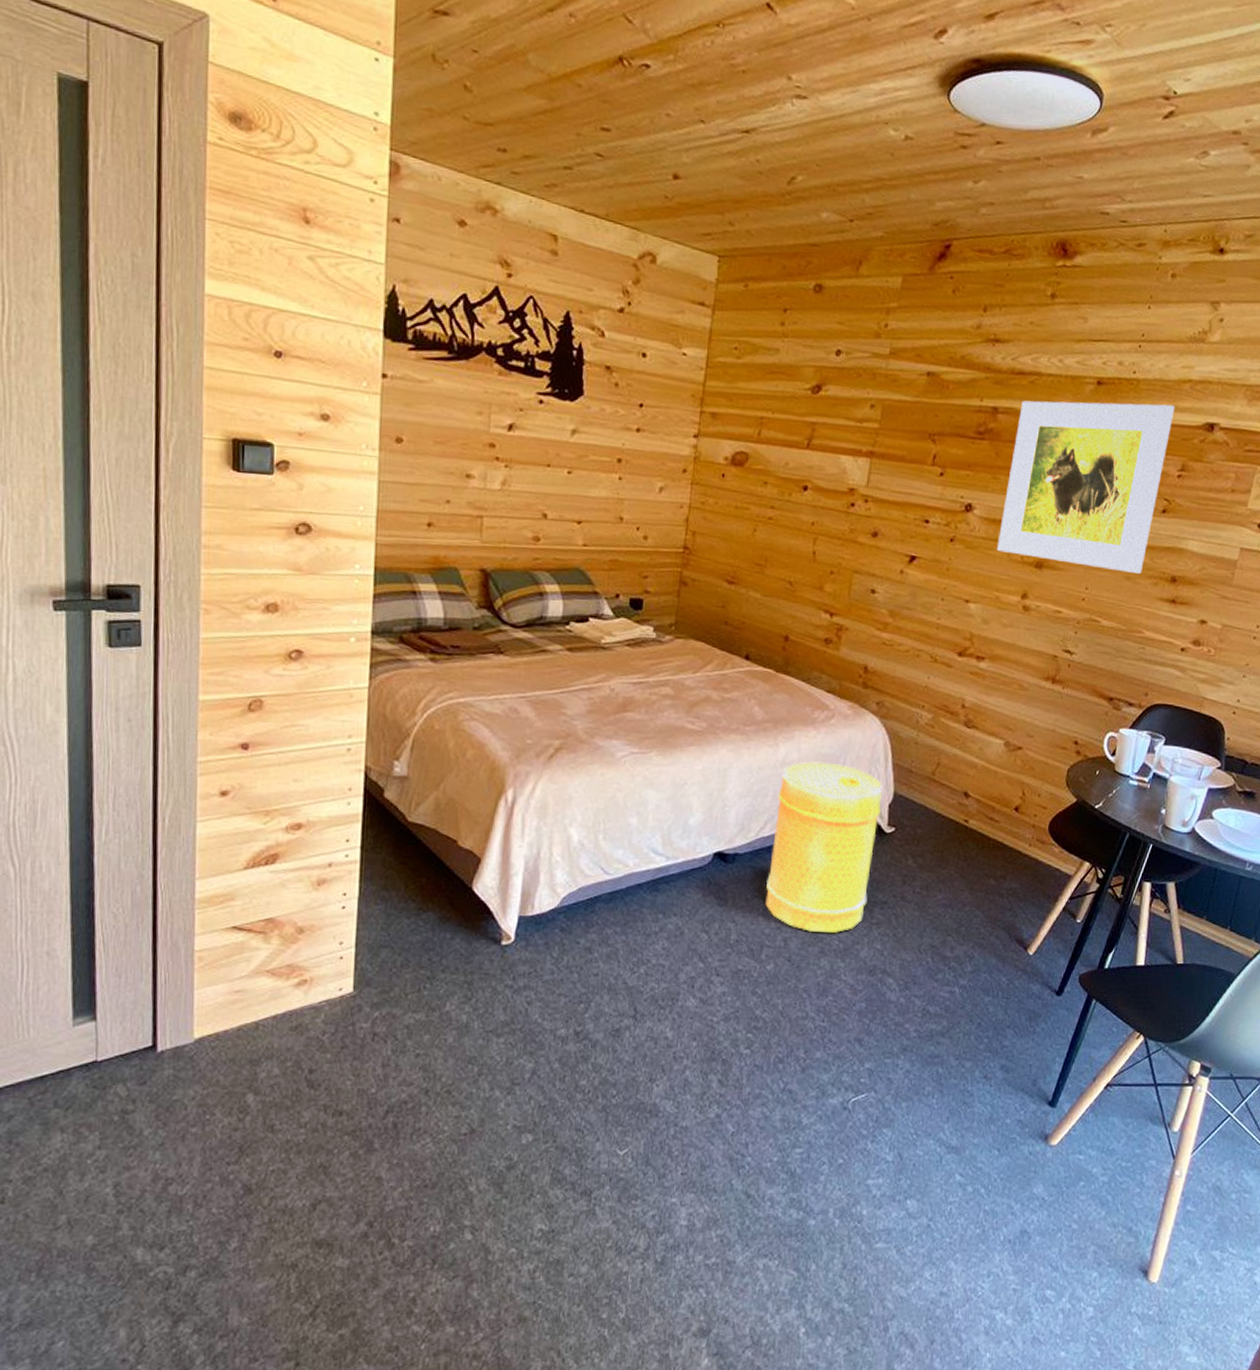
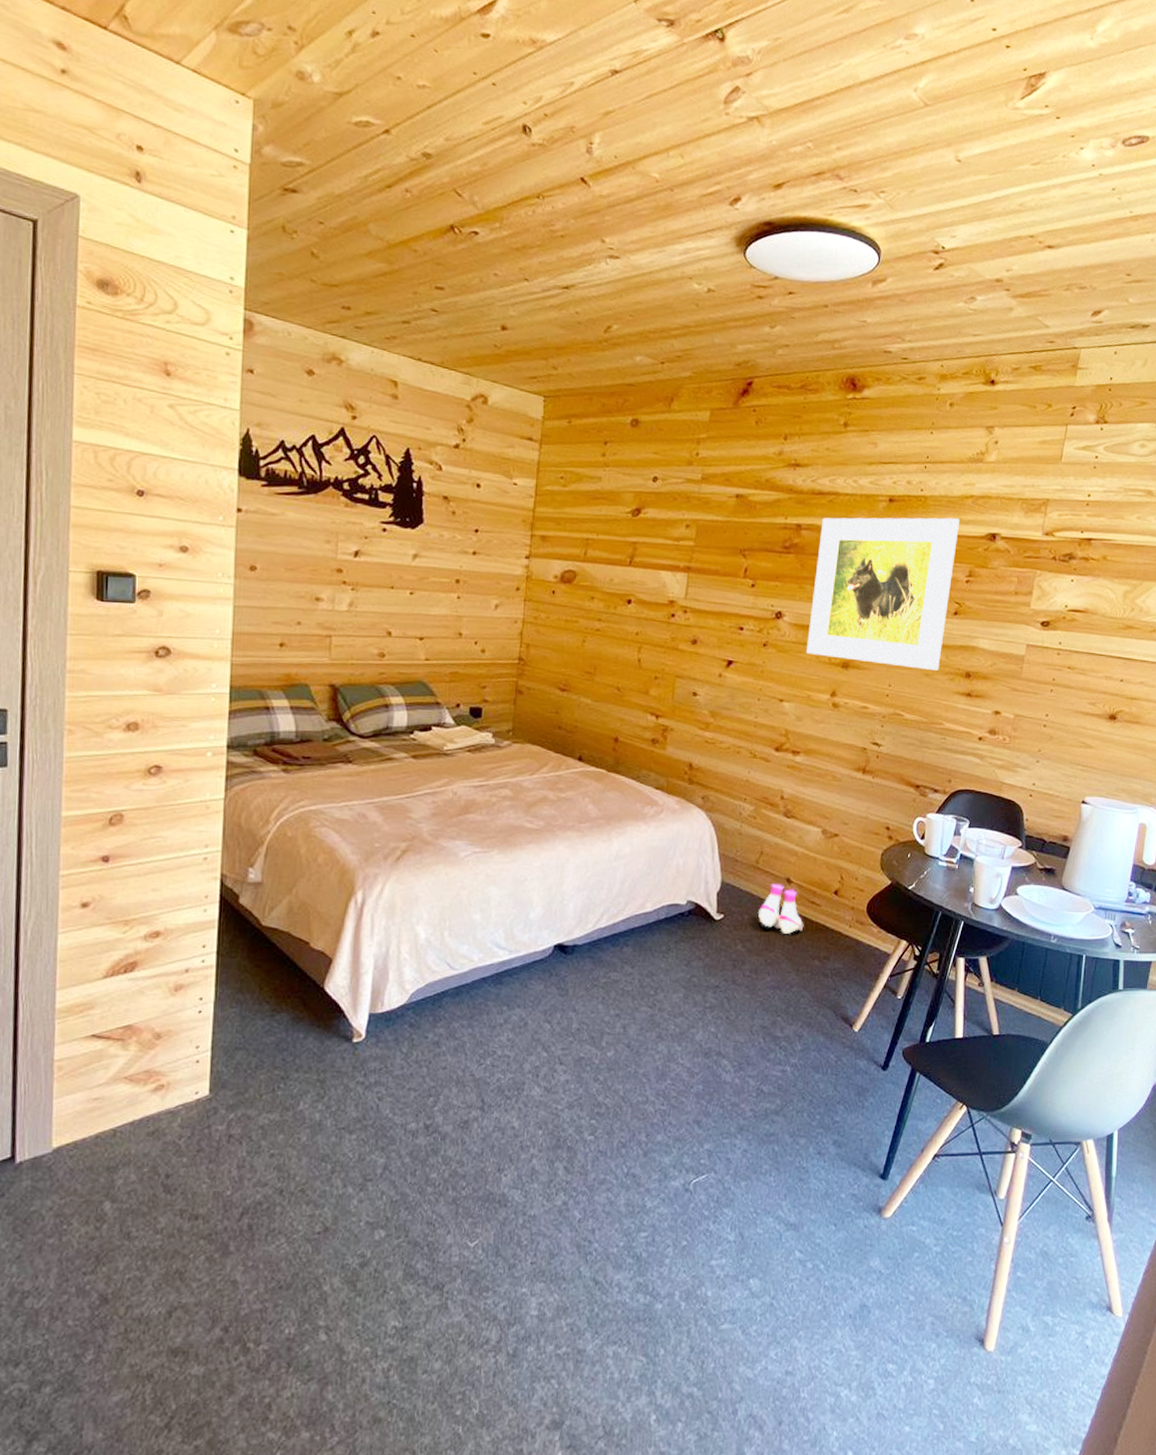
basket: present [765,761,882,934] -> none [604,854,710,1019]
boots: none [932,797,981,851] -> present [758,883,804,934]

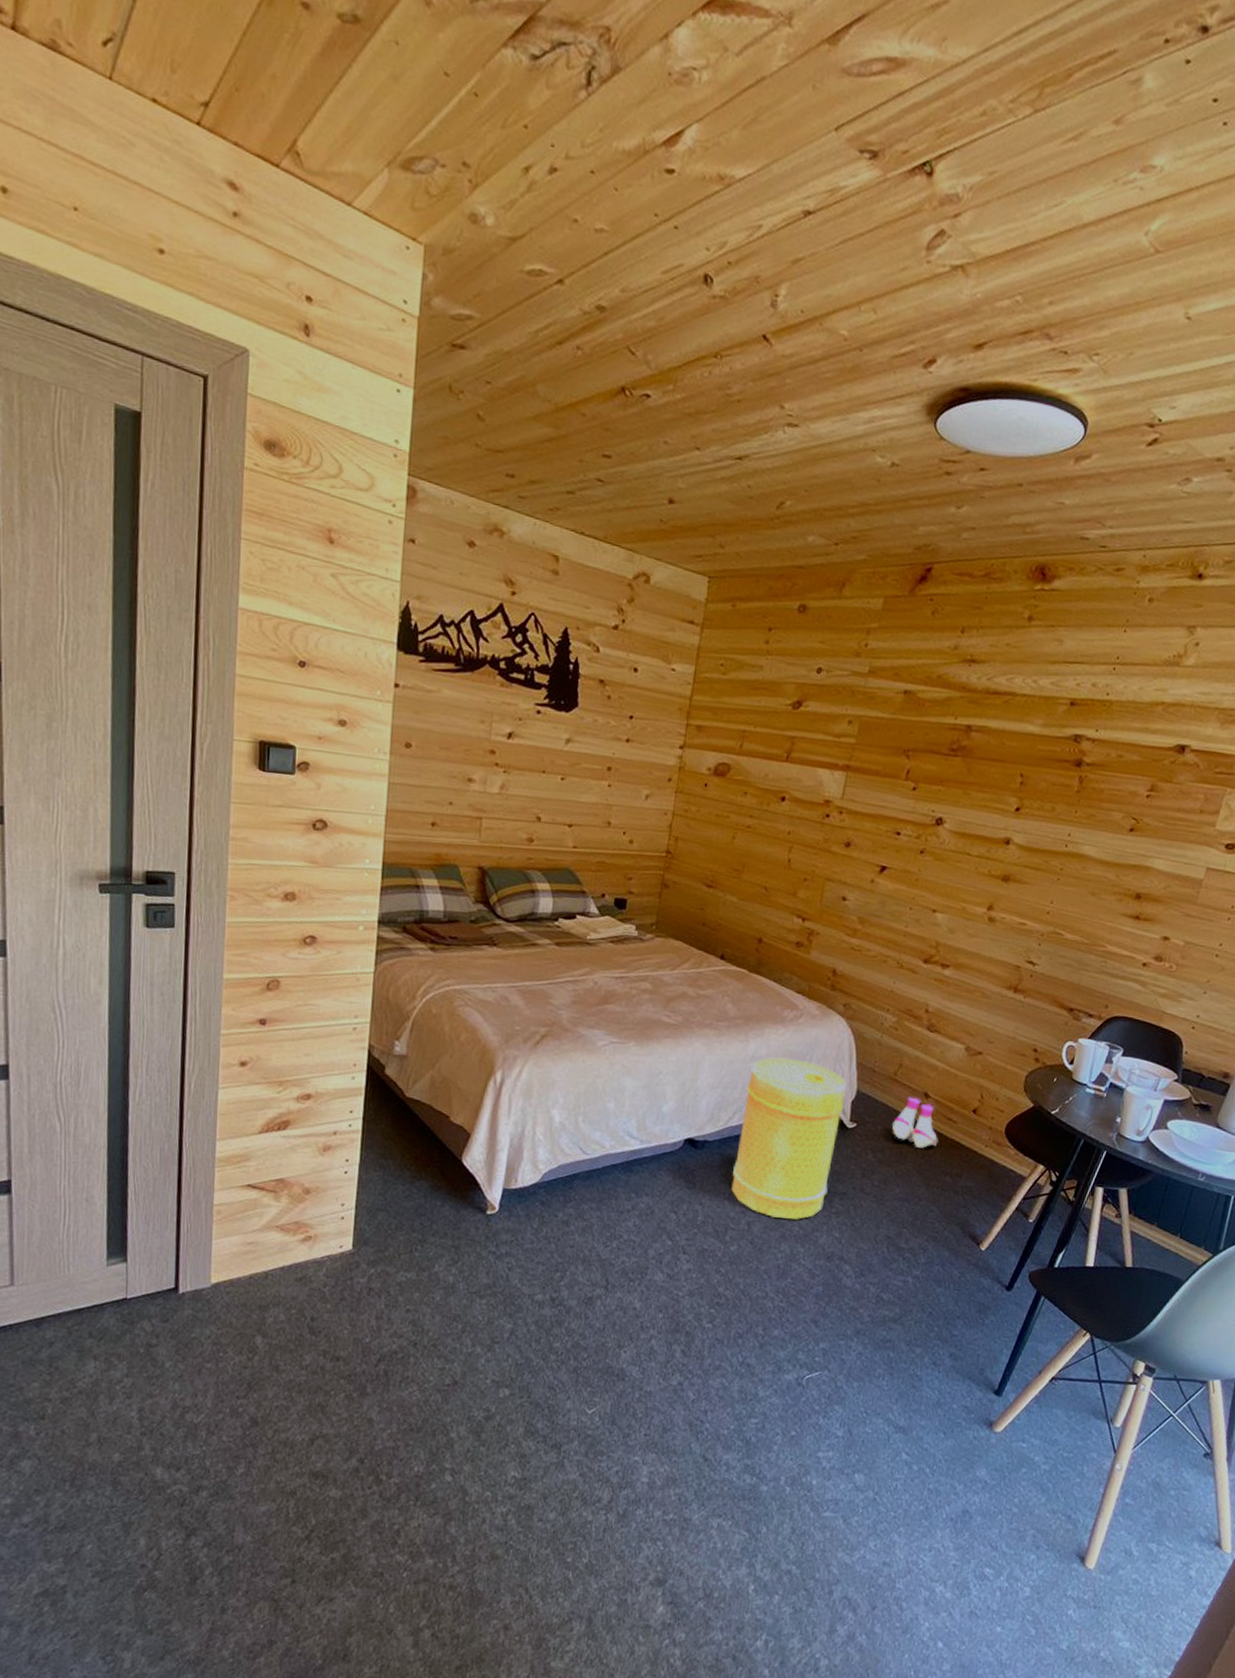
basket: none [604,854,710,1019] -> present [731,1057,846,1221]
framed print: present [807,517,960,670] -> none [966,719,1147,890]

